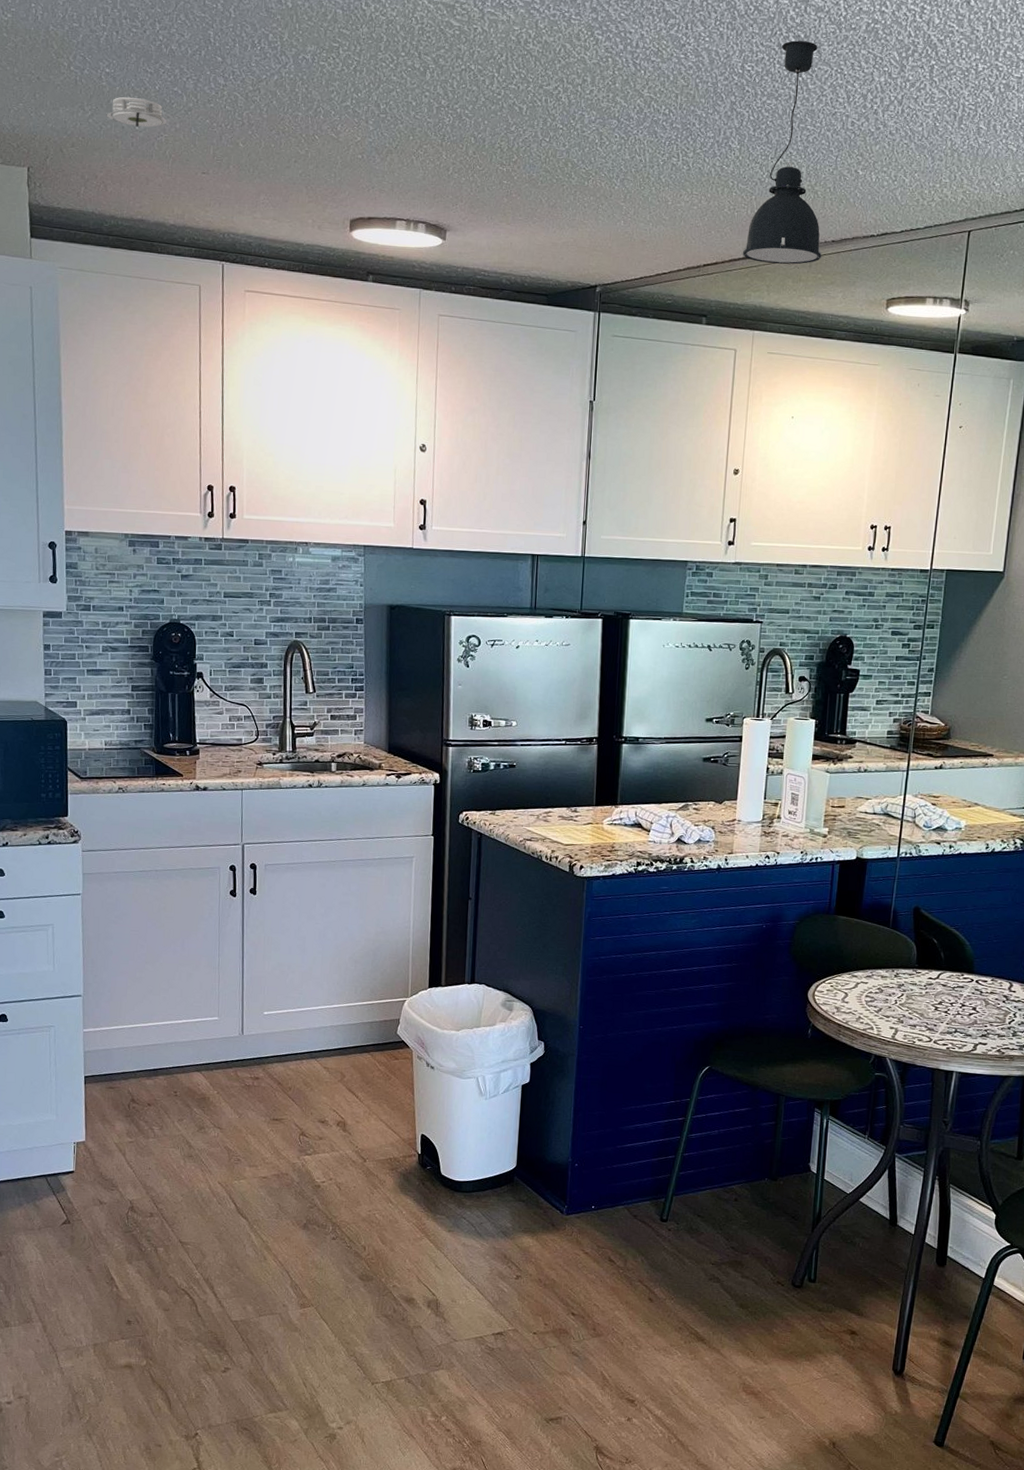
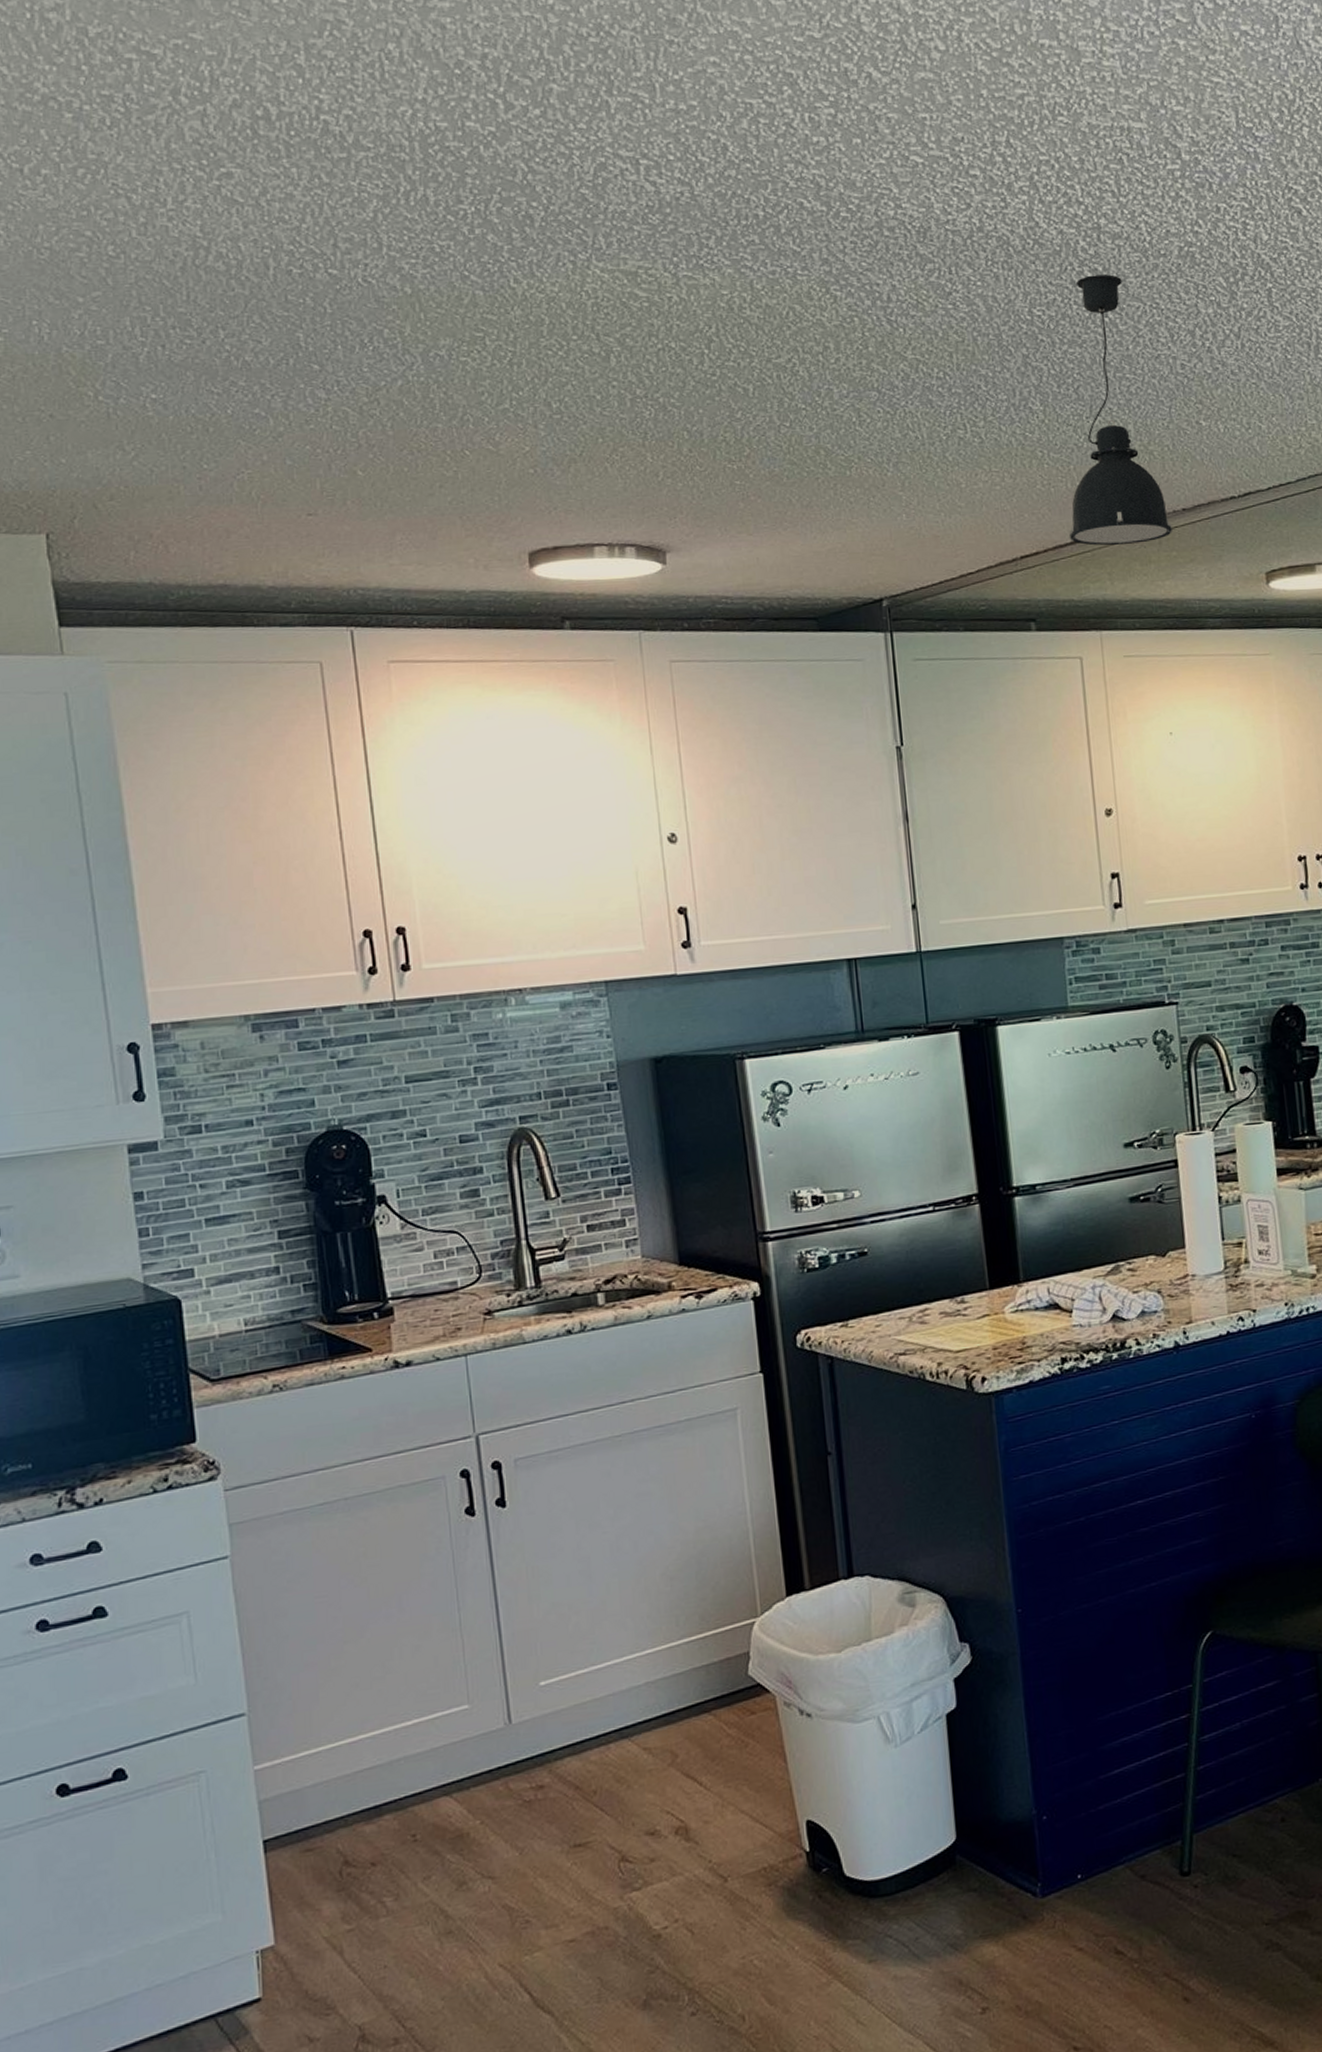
smoke detector: present [104,96,168,127] -> none [156,427,249,465]

